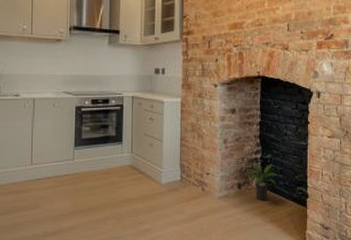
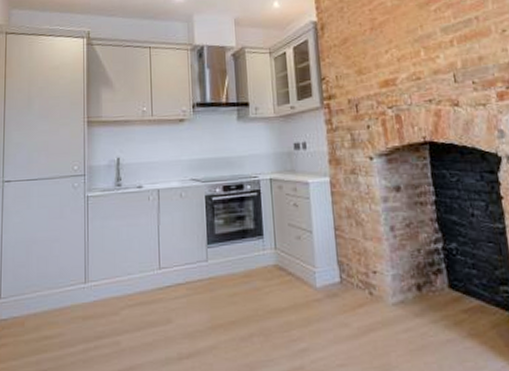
potted plant: present [245,162,278,200] -> none [424,254,470,307]

